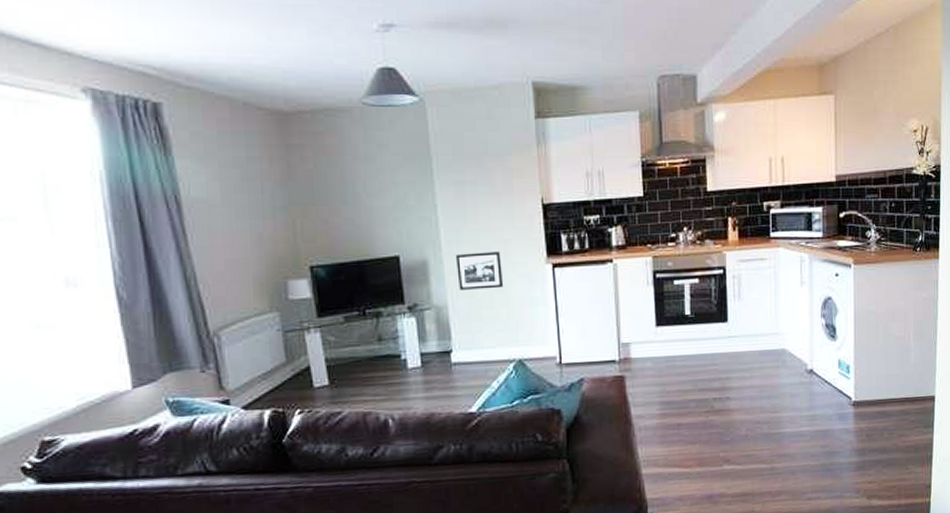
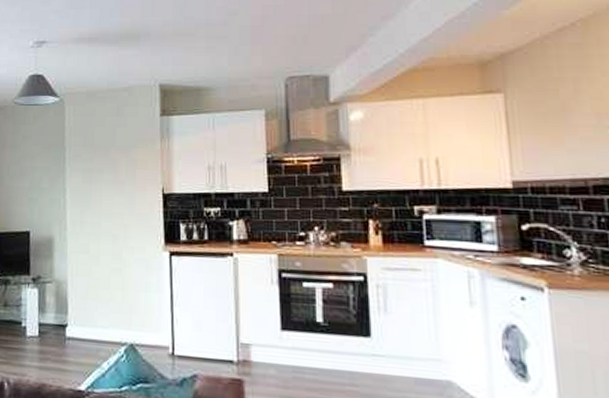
picture frame: present [456,250,504,290] -> none [78,234,121,270]

